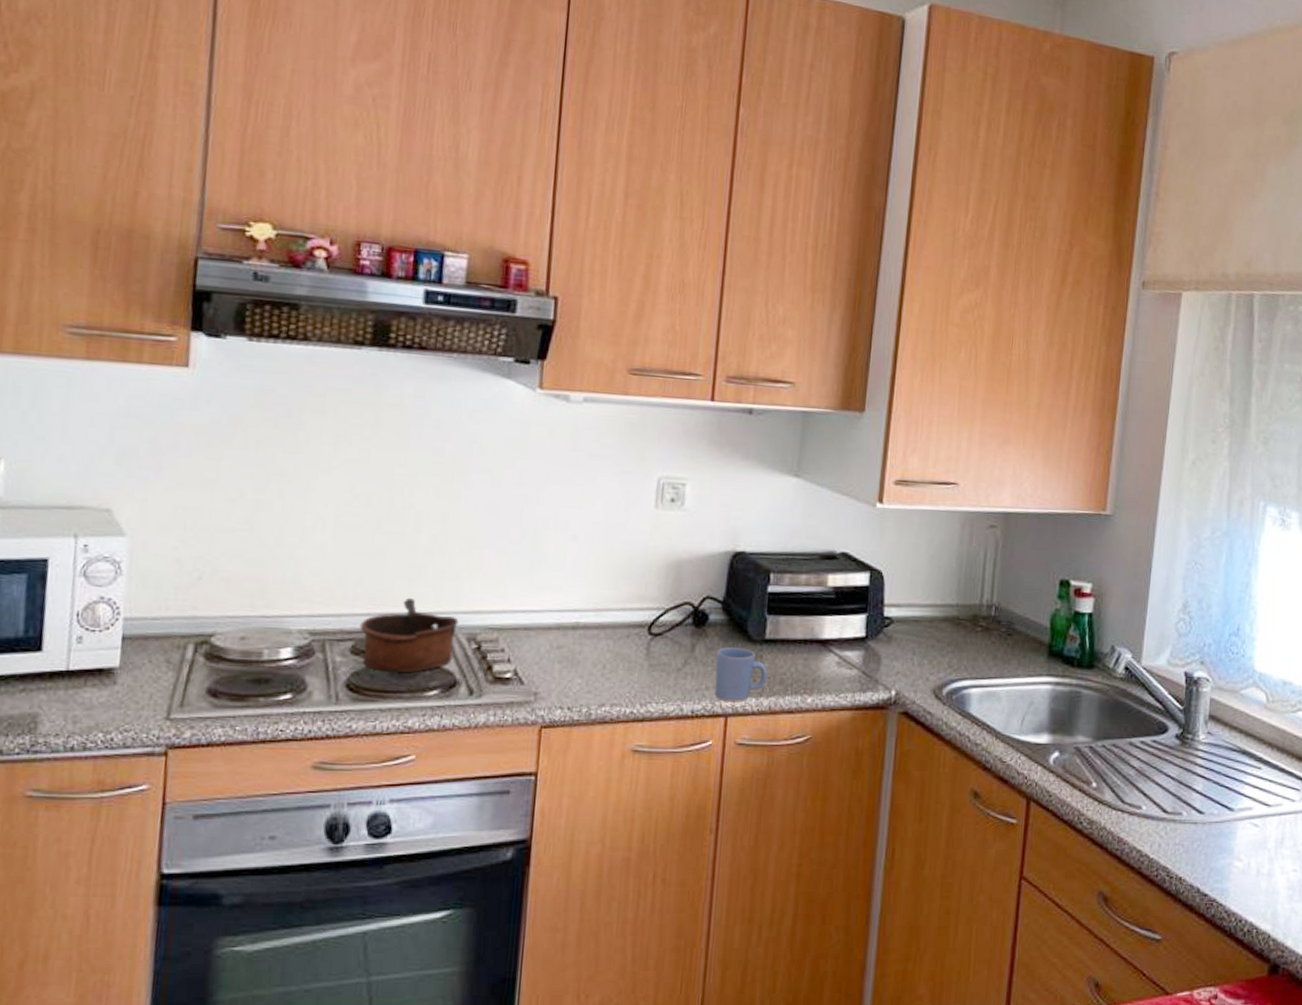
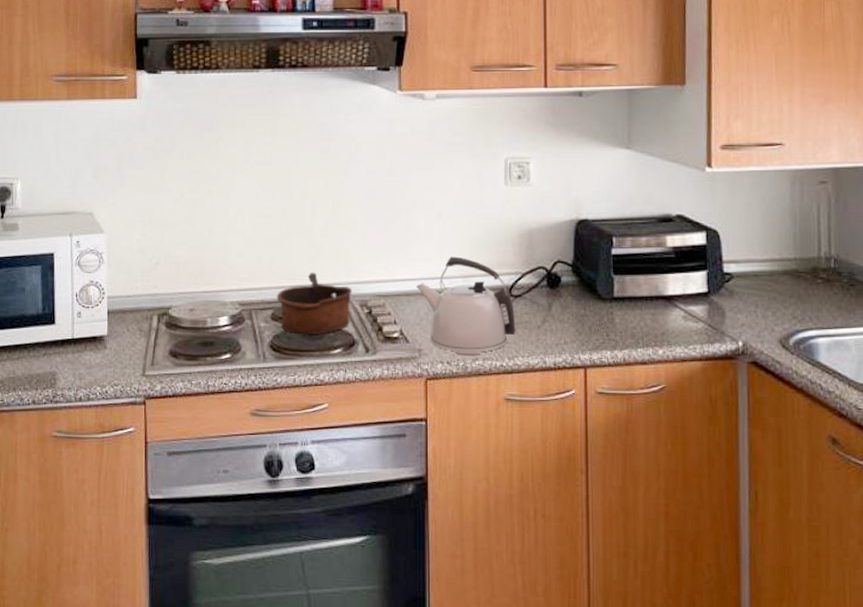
kettle: none [539,586,654,702] -> present [416,256,517,356]
mug: present [714,647,768,703] -> none [571,305,619,355]

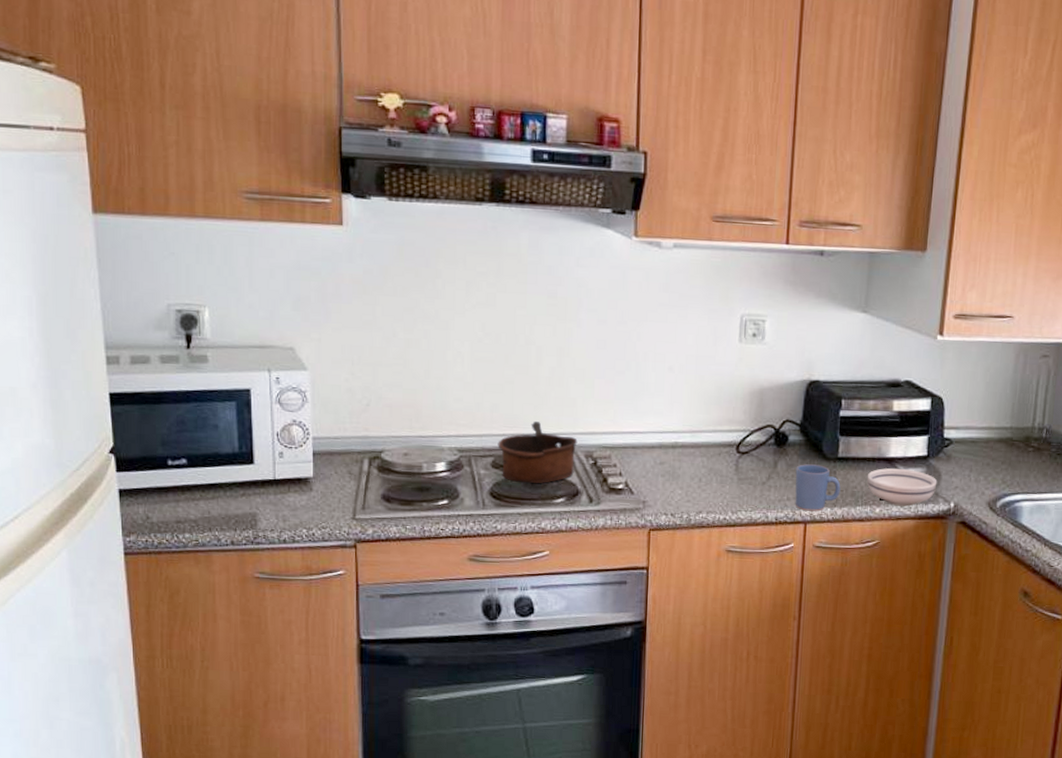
kettle: present [416,256,517,356] -> none [643,411,742,509]
mug: none [571,305,619,355] -> present [795,464,841,512]
bowl: none [646,307,722,347] -> present [867,468,938,507]

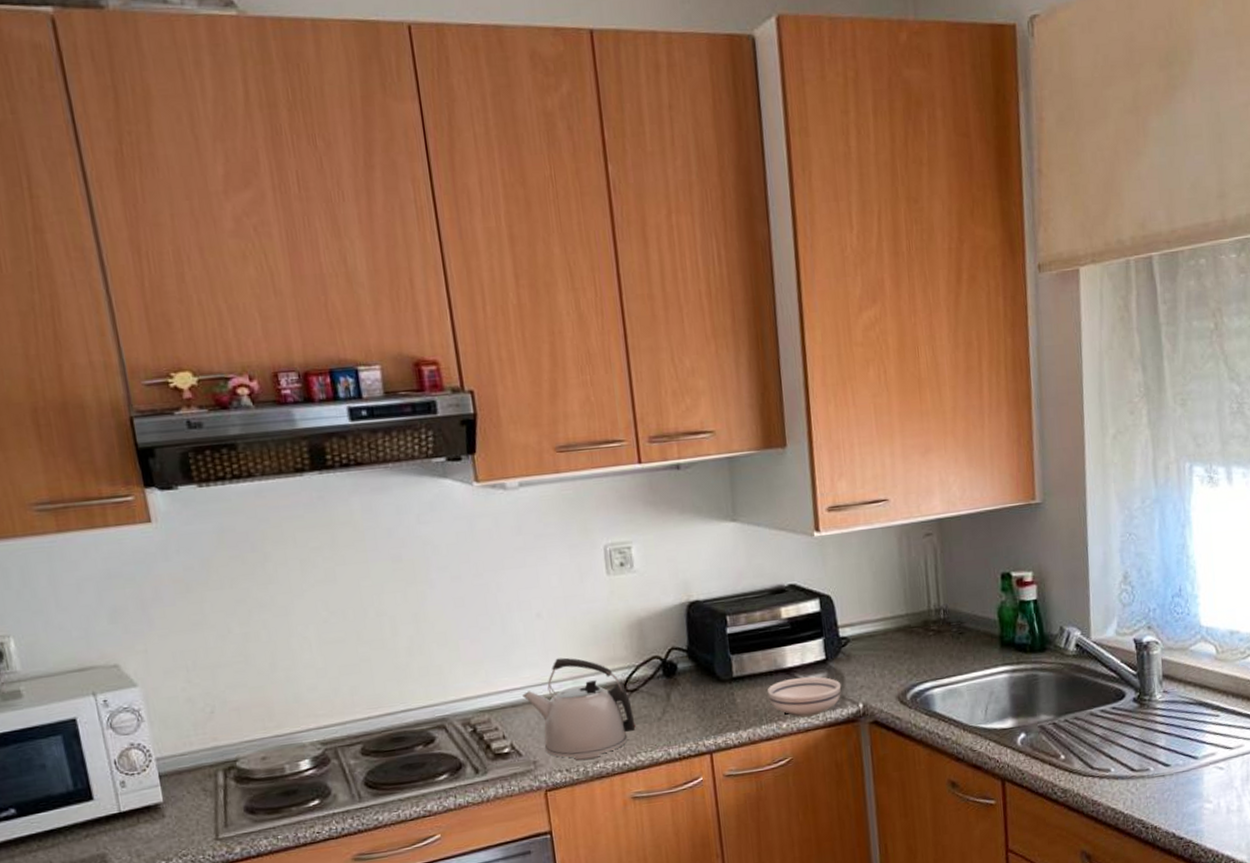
cooking pot: present [497,421,578,484] -> none [363,697,453,767]
kettle: none [643,411,742,509] -> present [522,657,637,762]
mug: present [795,464,841,512] -> none [690,688,742,741]

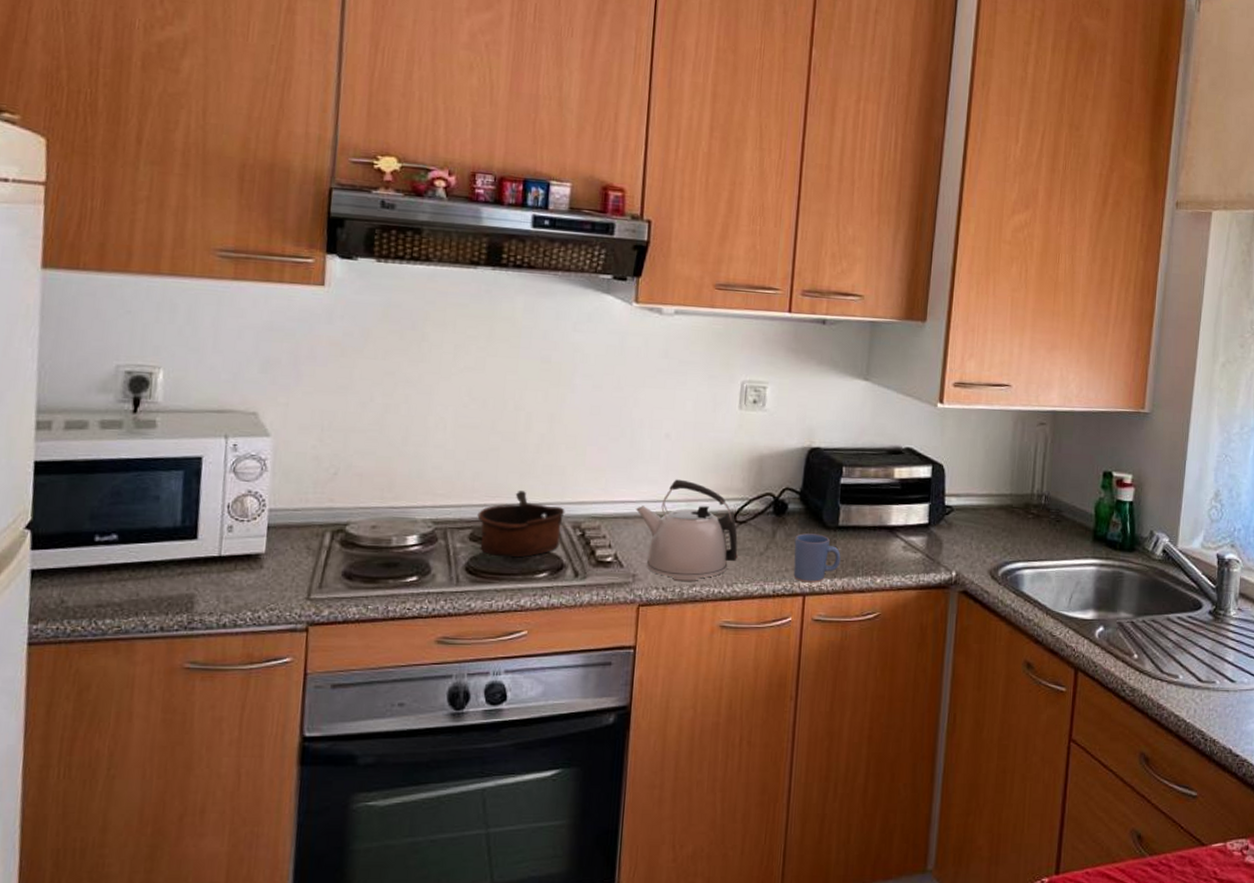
cooking pot: none [363,697,453,767] -> present [477,491,565,558]
mug: none [690,688,742,741] -> present [793,533,841,583]
bowl: present [766,676,842,718] -> none [868,537,939,576]

